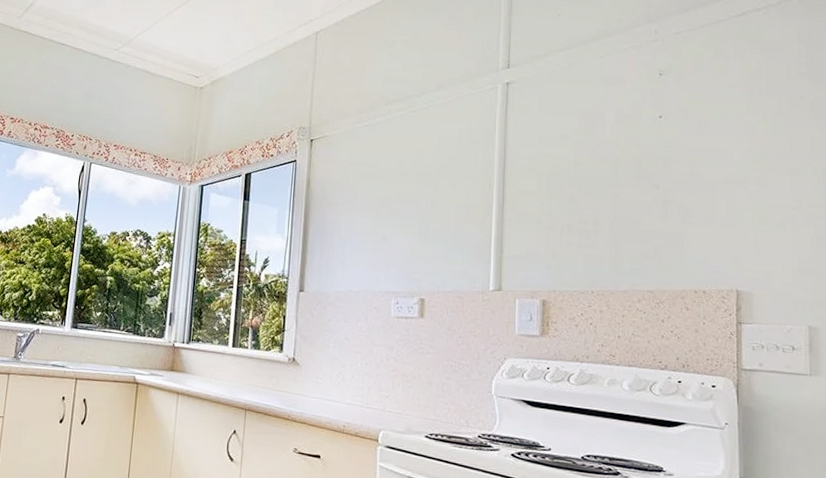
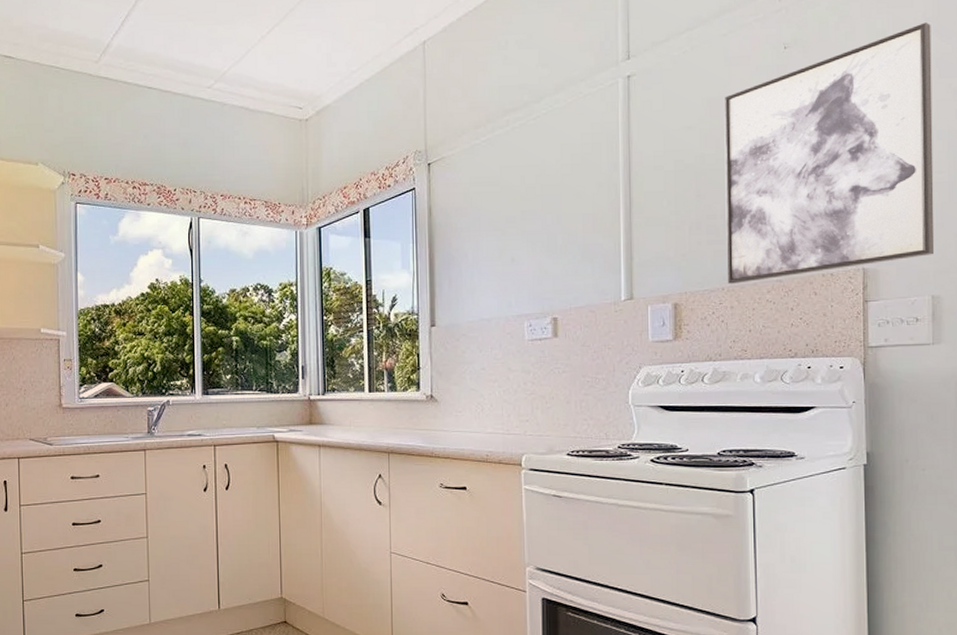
wall art: none [597,66,811,289] -> present [724,22,935,284]

